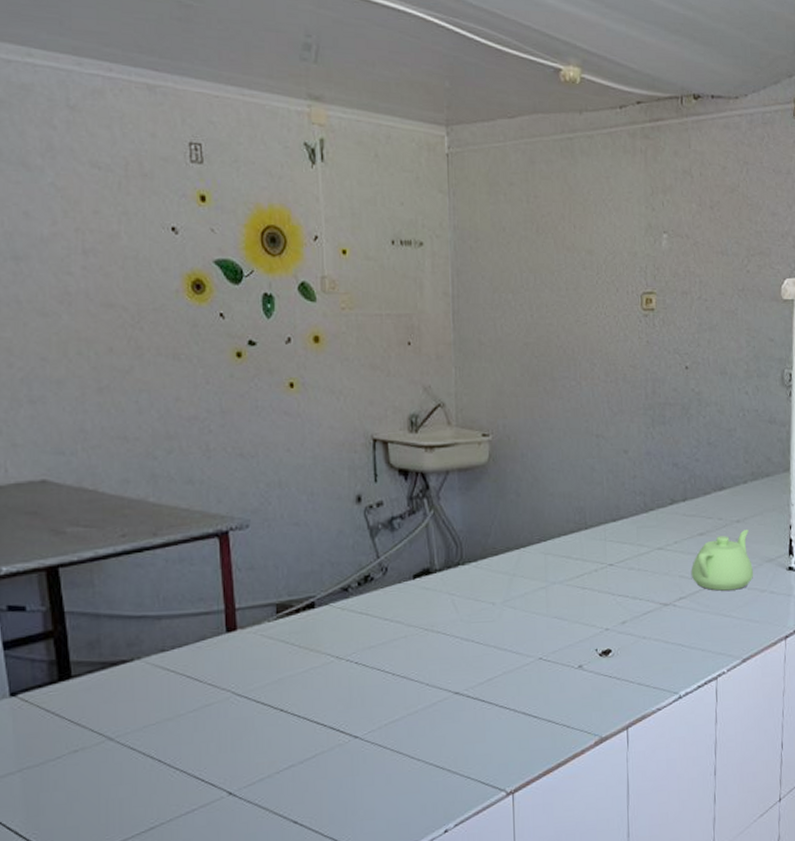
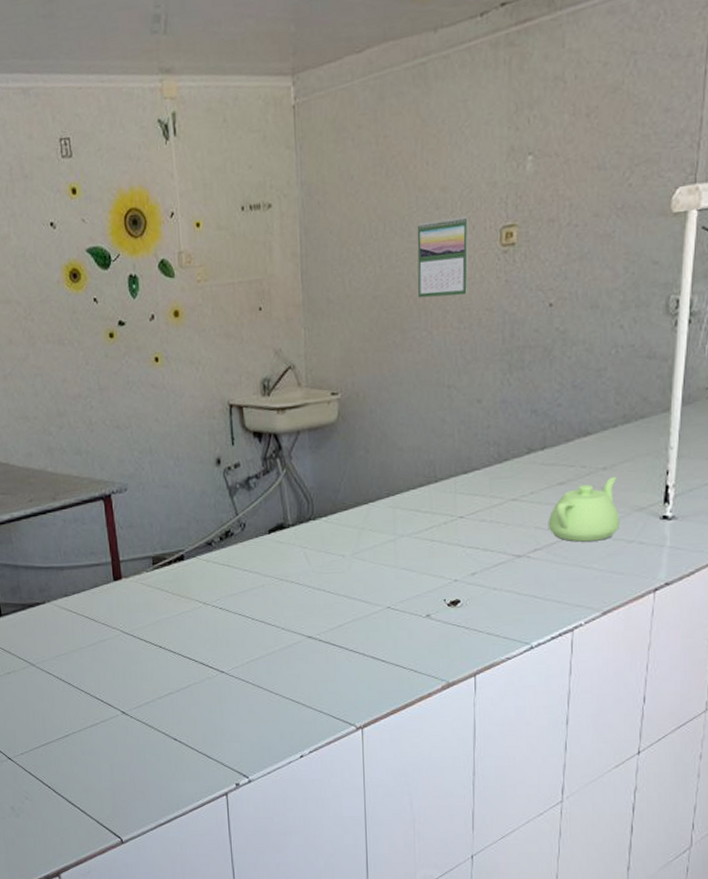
calendar: none [566,278,614,351] -> present [417,216,469,298]

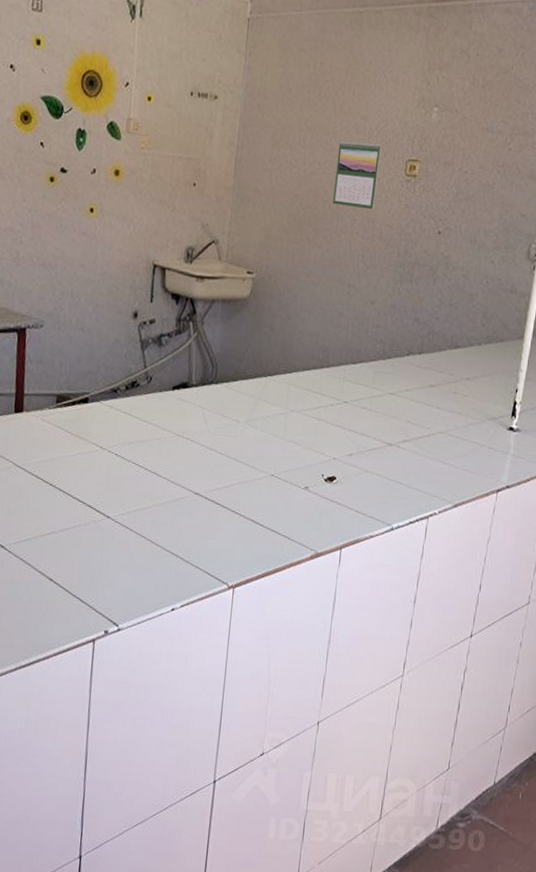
teapot: present [548,477,619,542] -> none [417,387,476,441]

